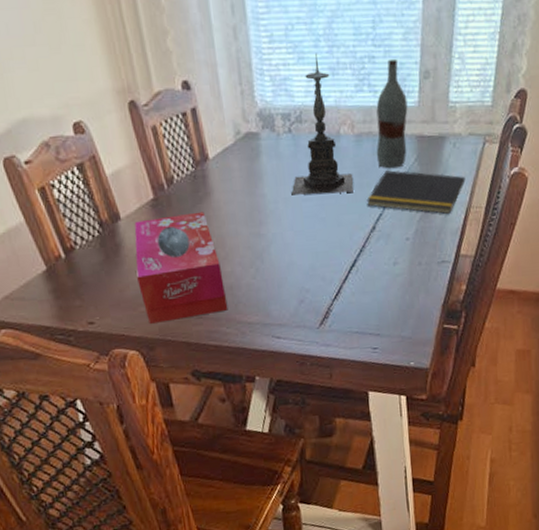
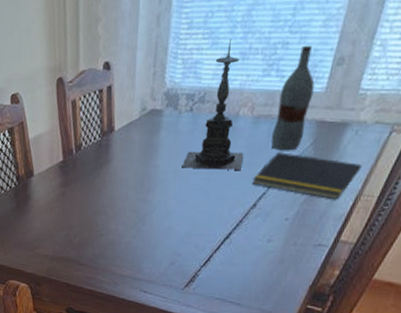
tissue box: present [134,211,228,324] -> none [38,175,107,264]

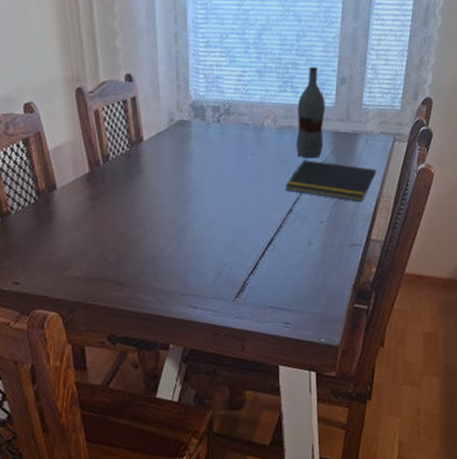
candle holder: present [181,38,244,170] -> none [216,58,274,178]

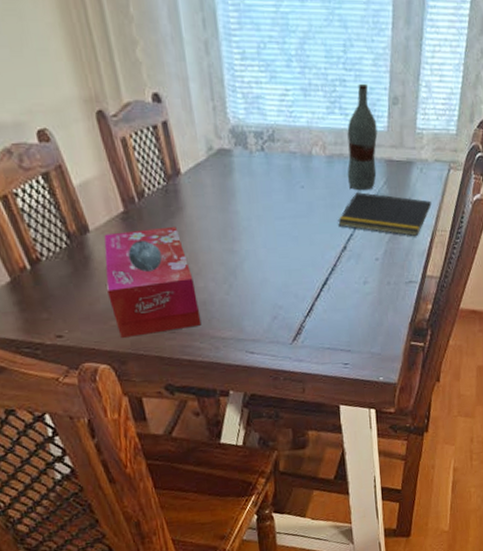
tissue box: none [65,186,149,287] -> present [104,226,202,338]

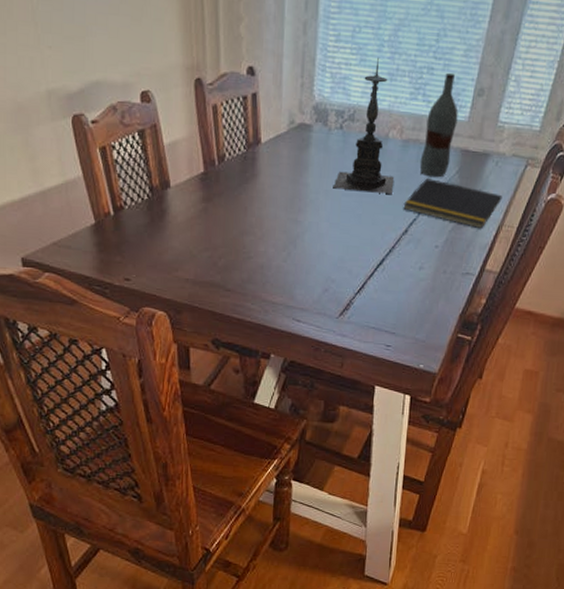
tissue box: present [104,226,202,338] -> none [176,191,256,290]
candle holder: none [264,73,325,213] -> present [333,57,395,194]

